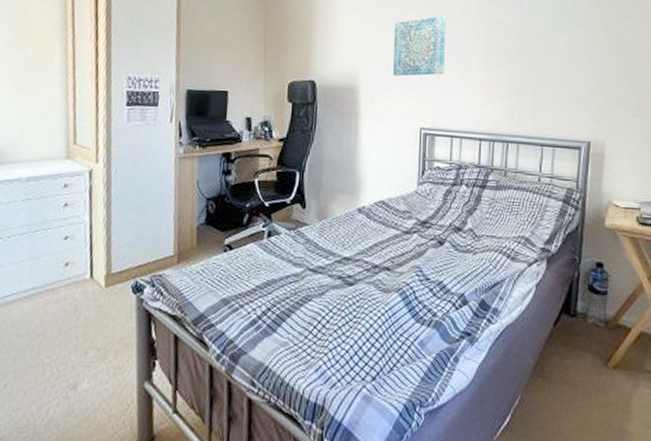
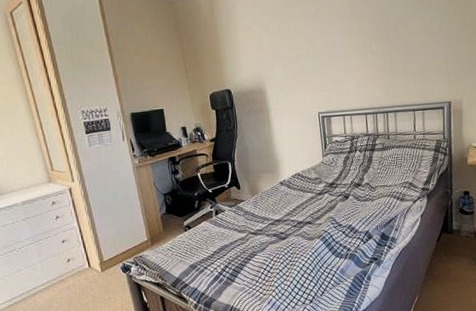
wall art: present [393,15,447,77] -> none [285,18,331,75]

